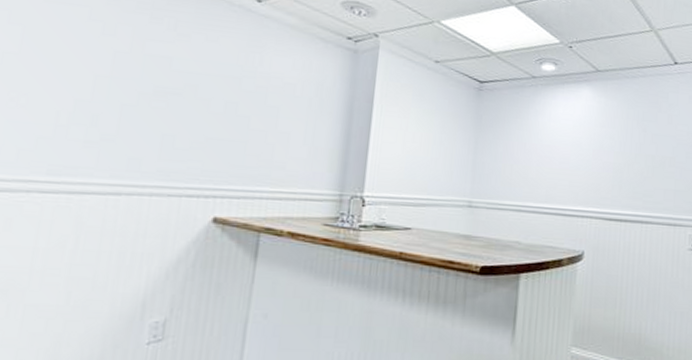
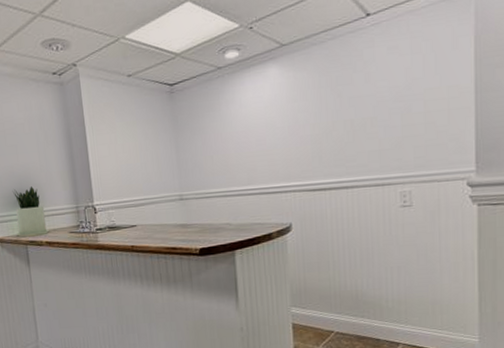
planter: none [248,159,297,223] -> present [12,186,50,237]

